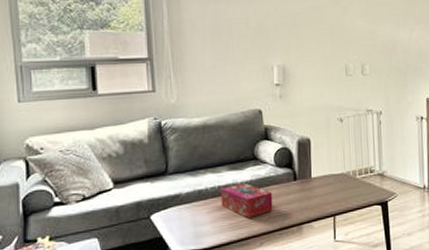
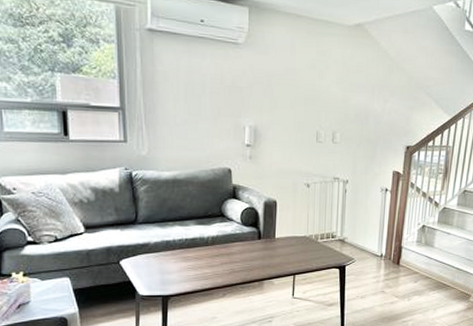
tissue box: present [220,183,273,219] -> none [187,237,237,271]

